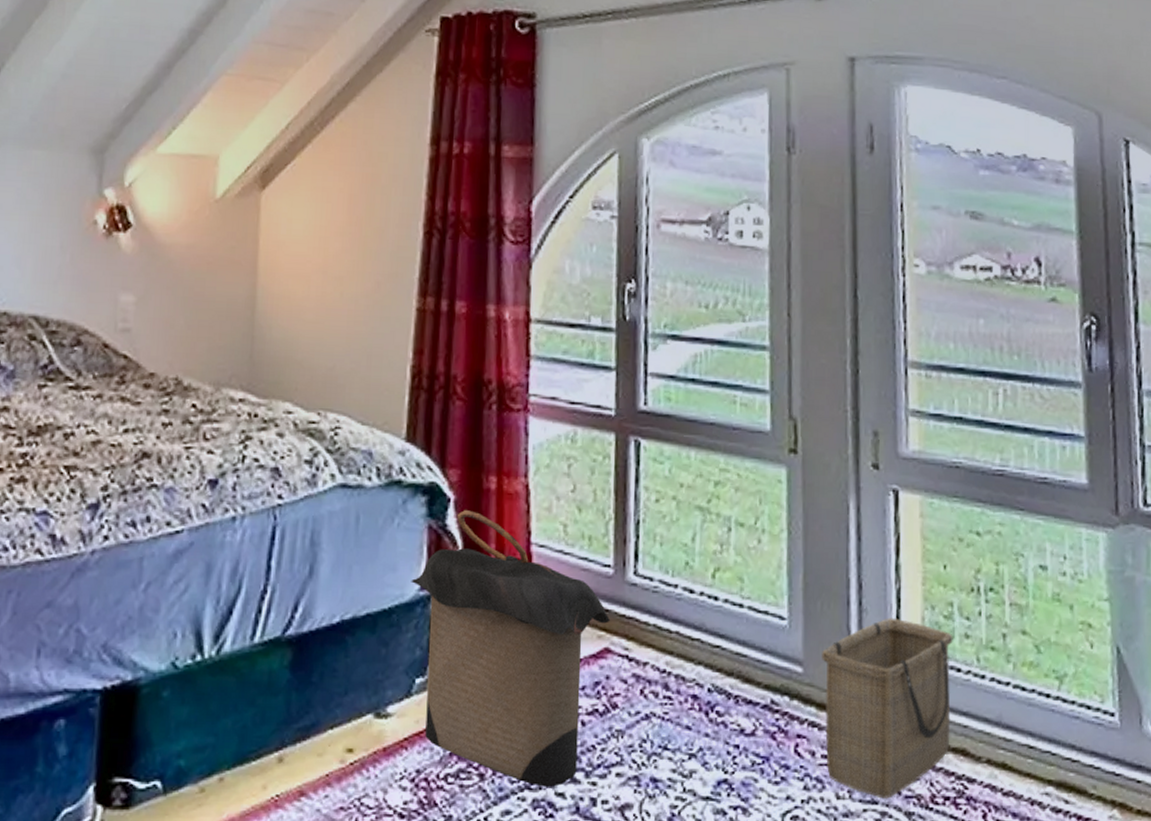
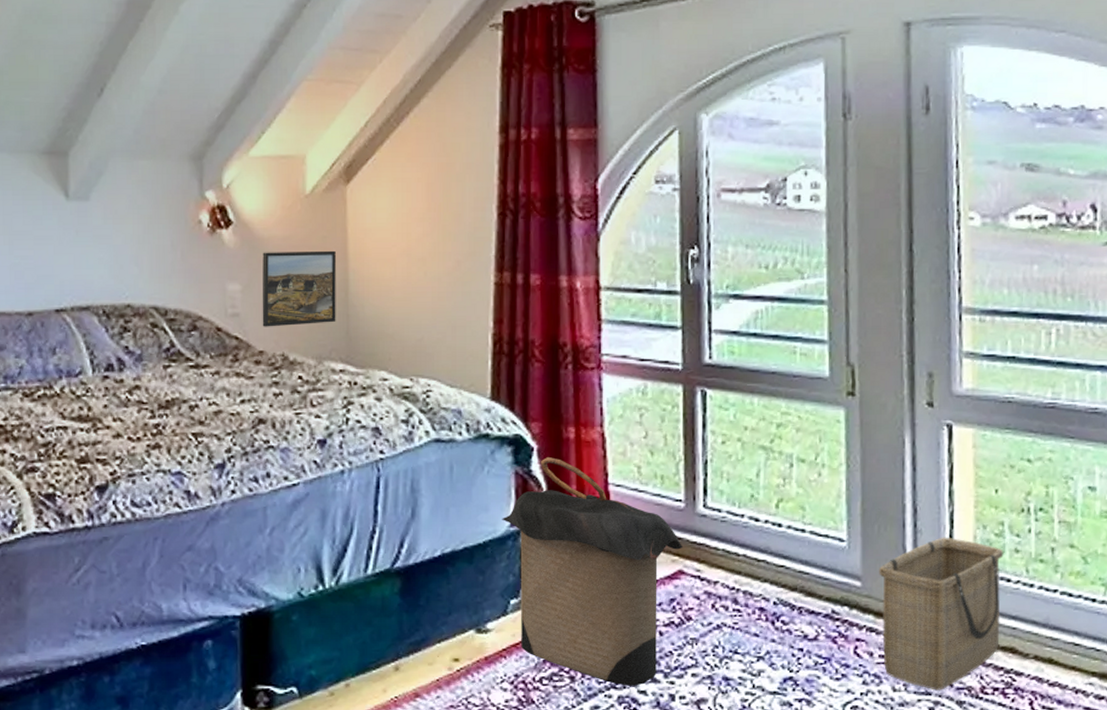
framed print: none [155,260,244,346] -> present [262,250,336,327]

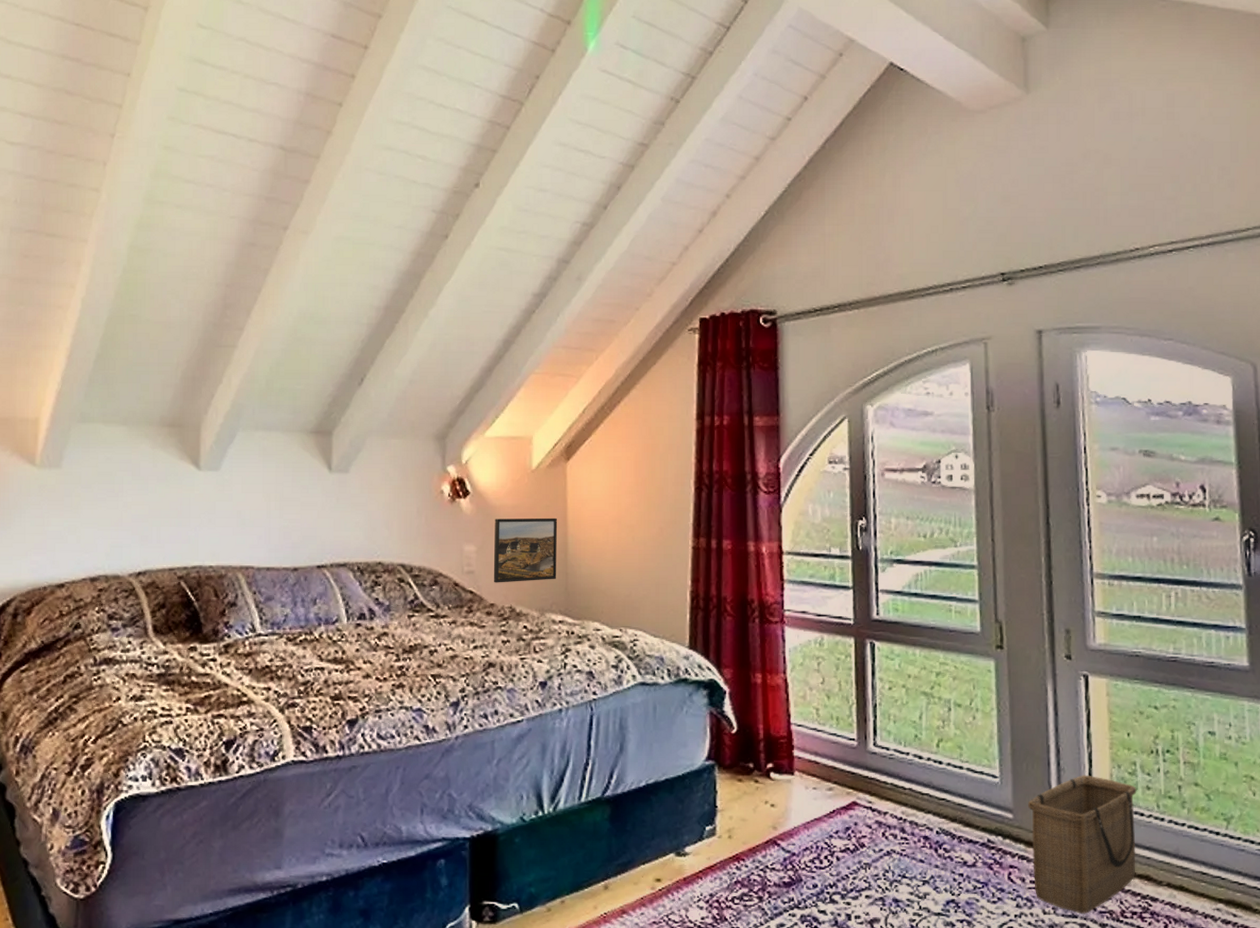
laundry hamper: present [502,457,683,686] -> none [698,700,857,906]

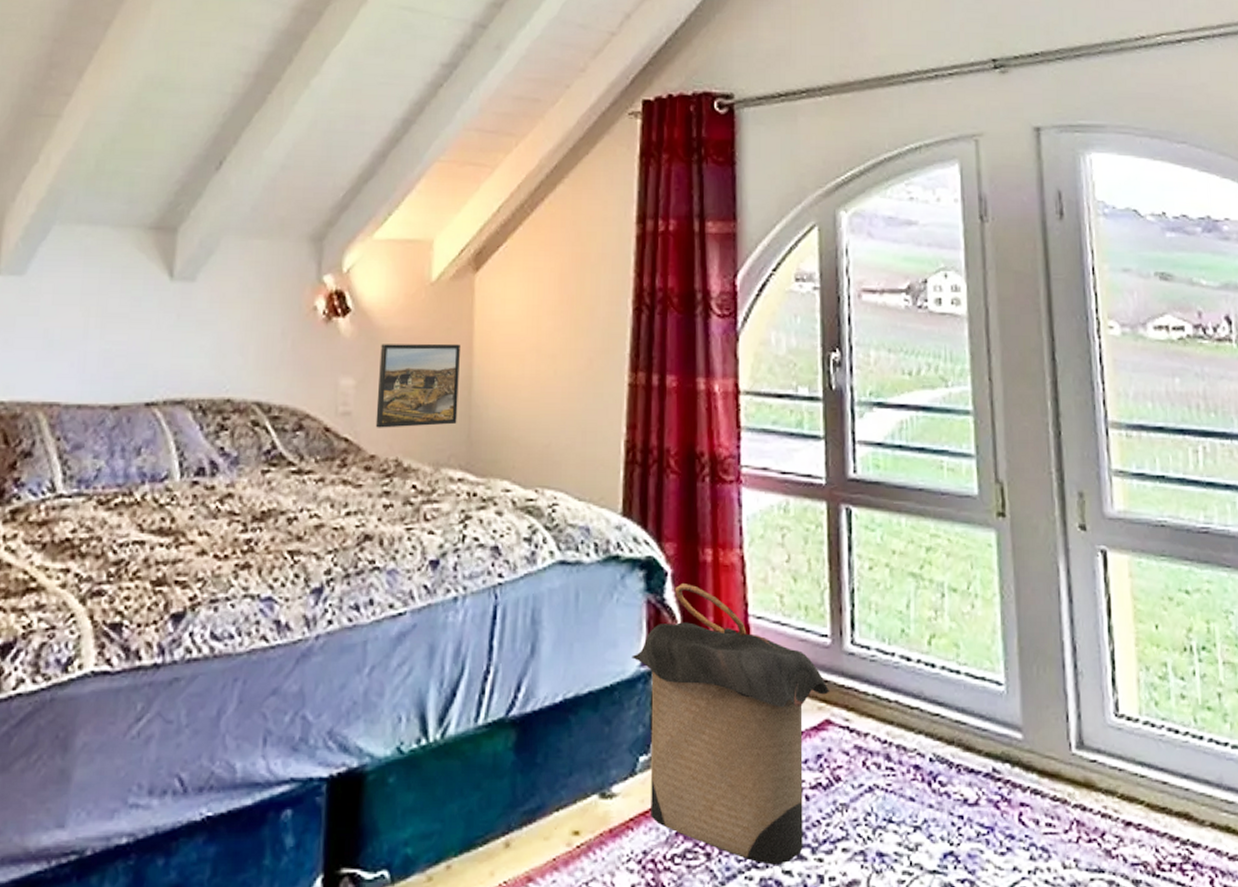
laundry hamper: none [698,700,857,906] -> present [632,584,830,865]
basket: present [1028,775,1137,914] -> none [1040,680,1173,867]

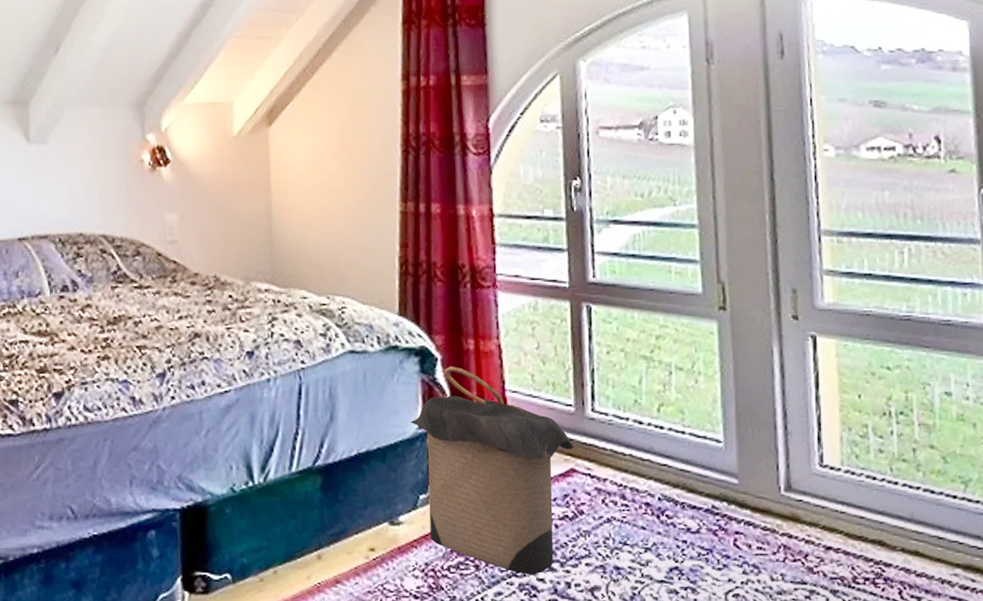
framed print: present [375,343,460,428] -> none [196,184,261,252]

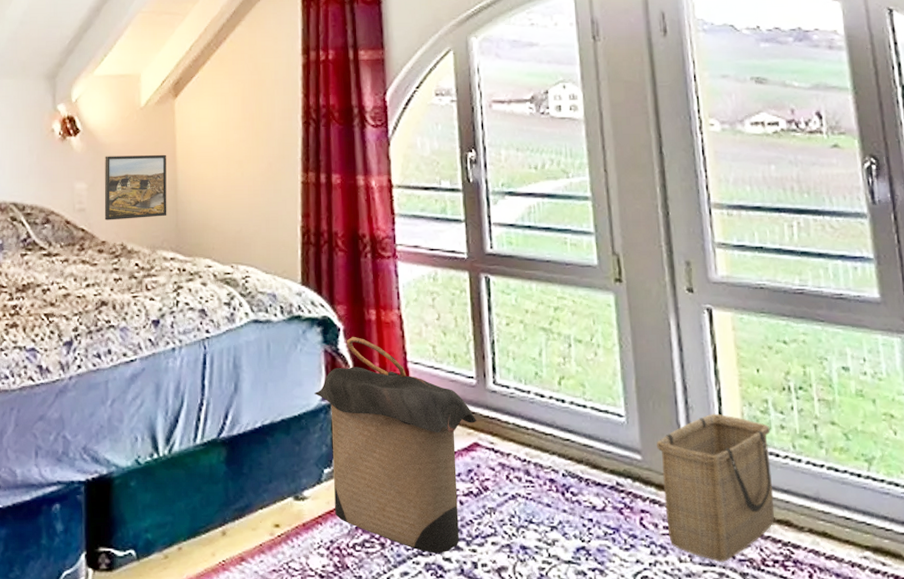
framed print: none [196,184,261,252] -> present [104,154,167,221]
basket: none [754,438,869,580] -> present [657,413,775,562]

